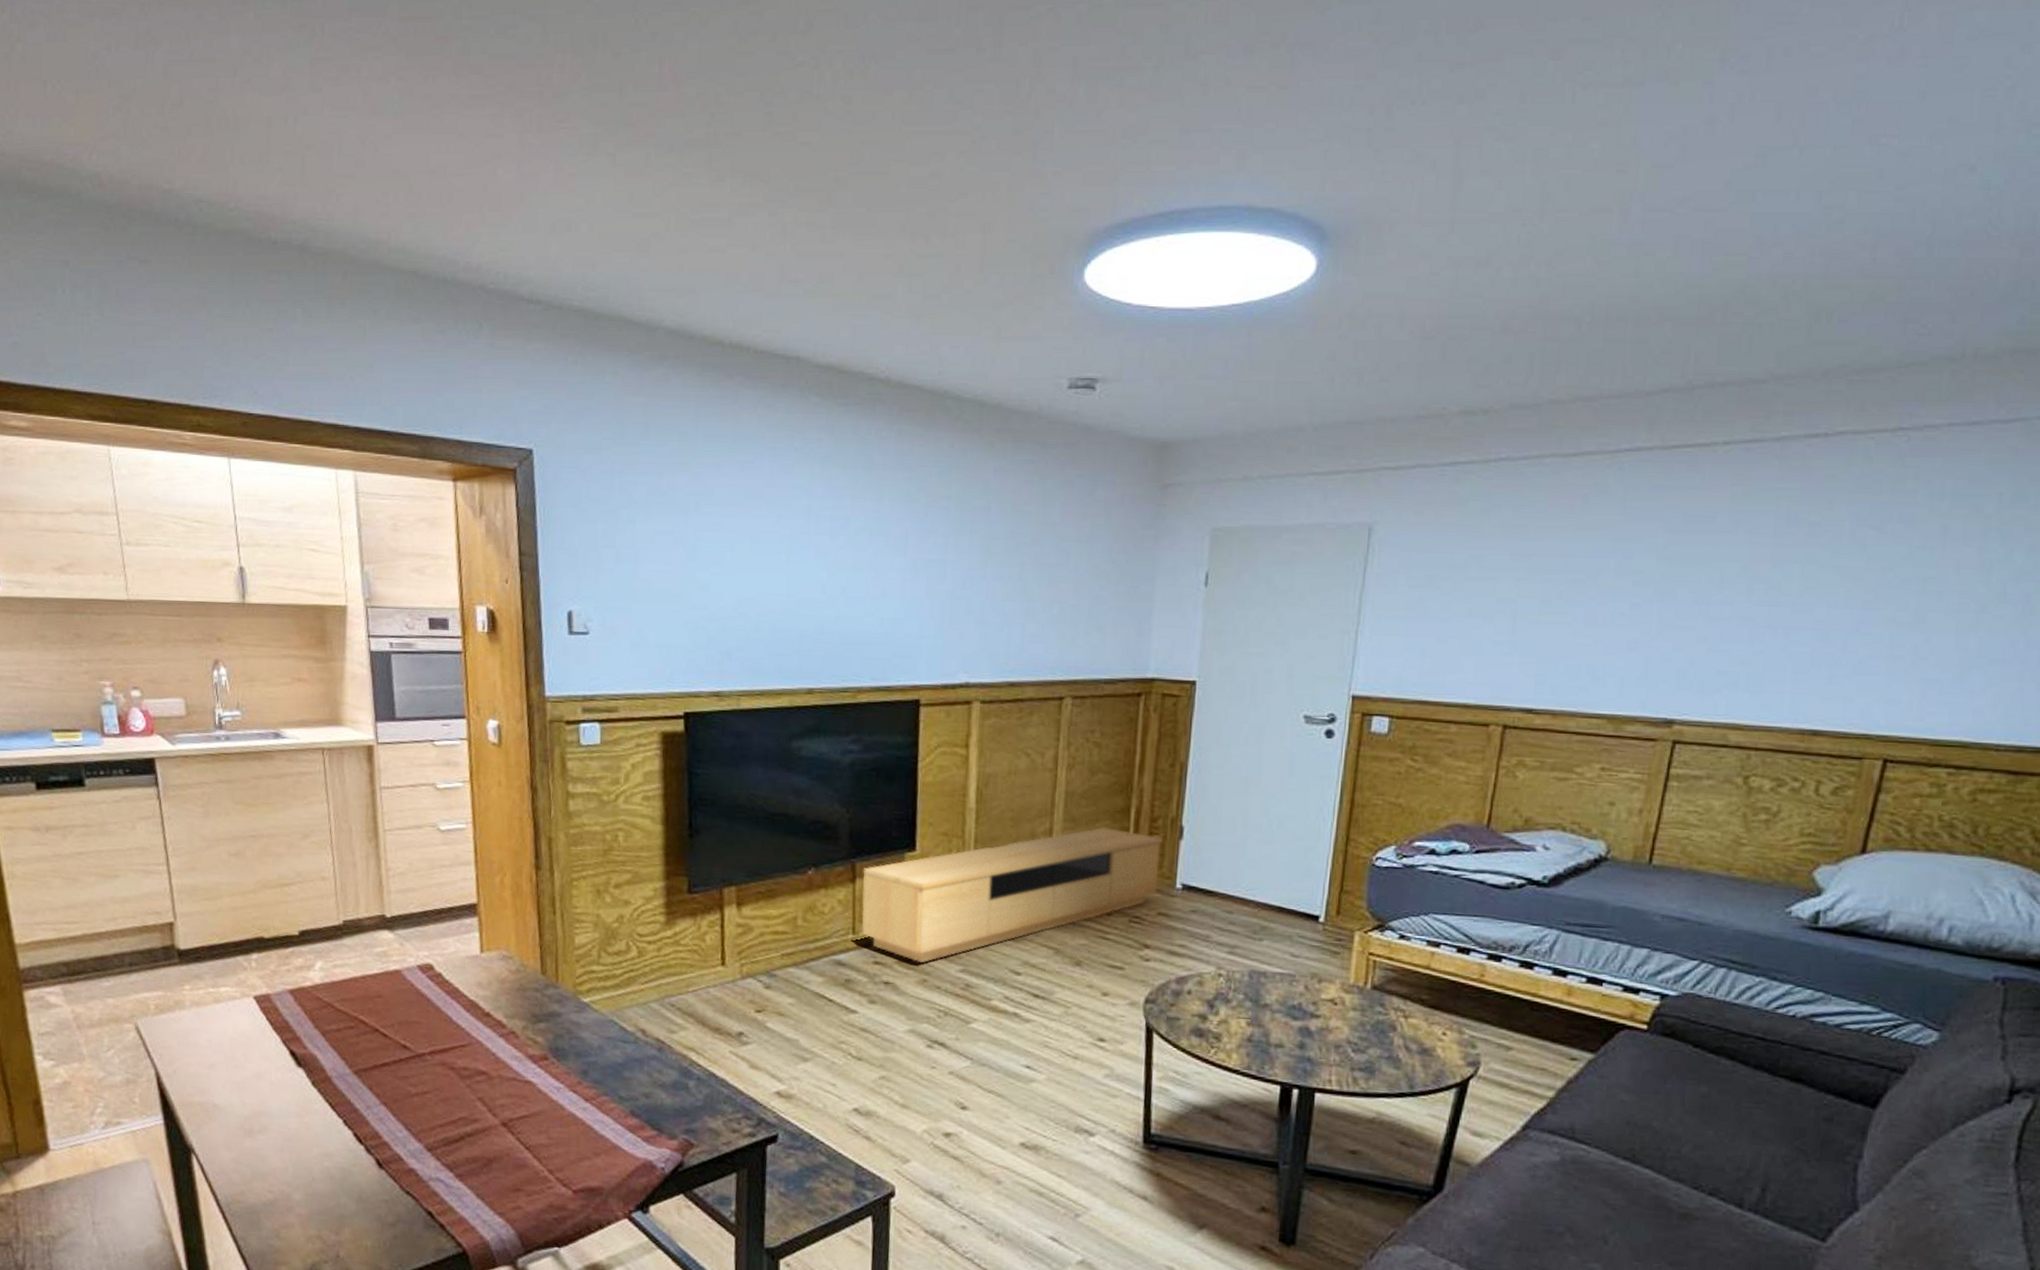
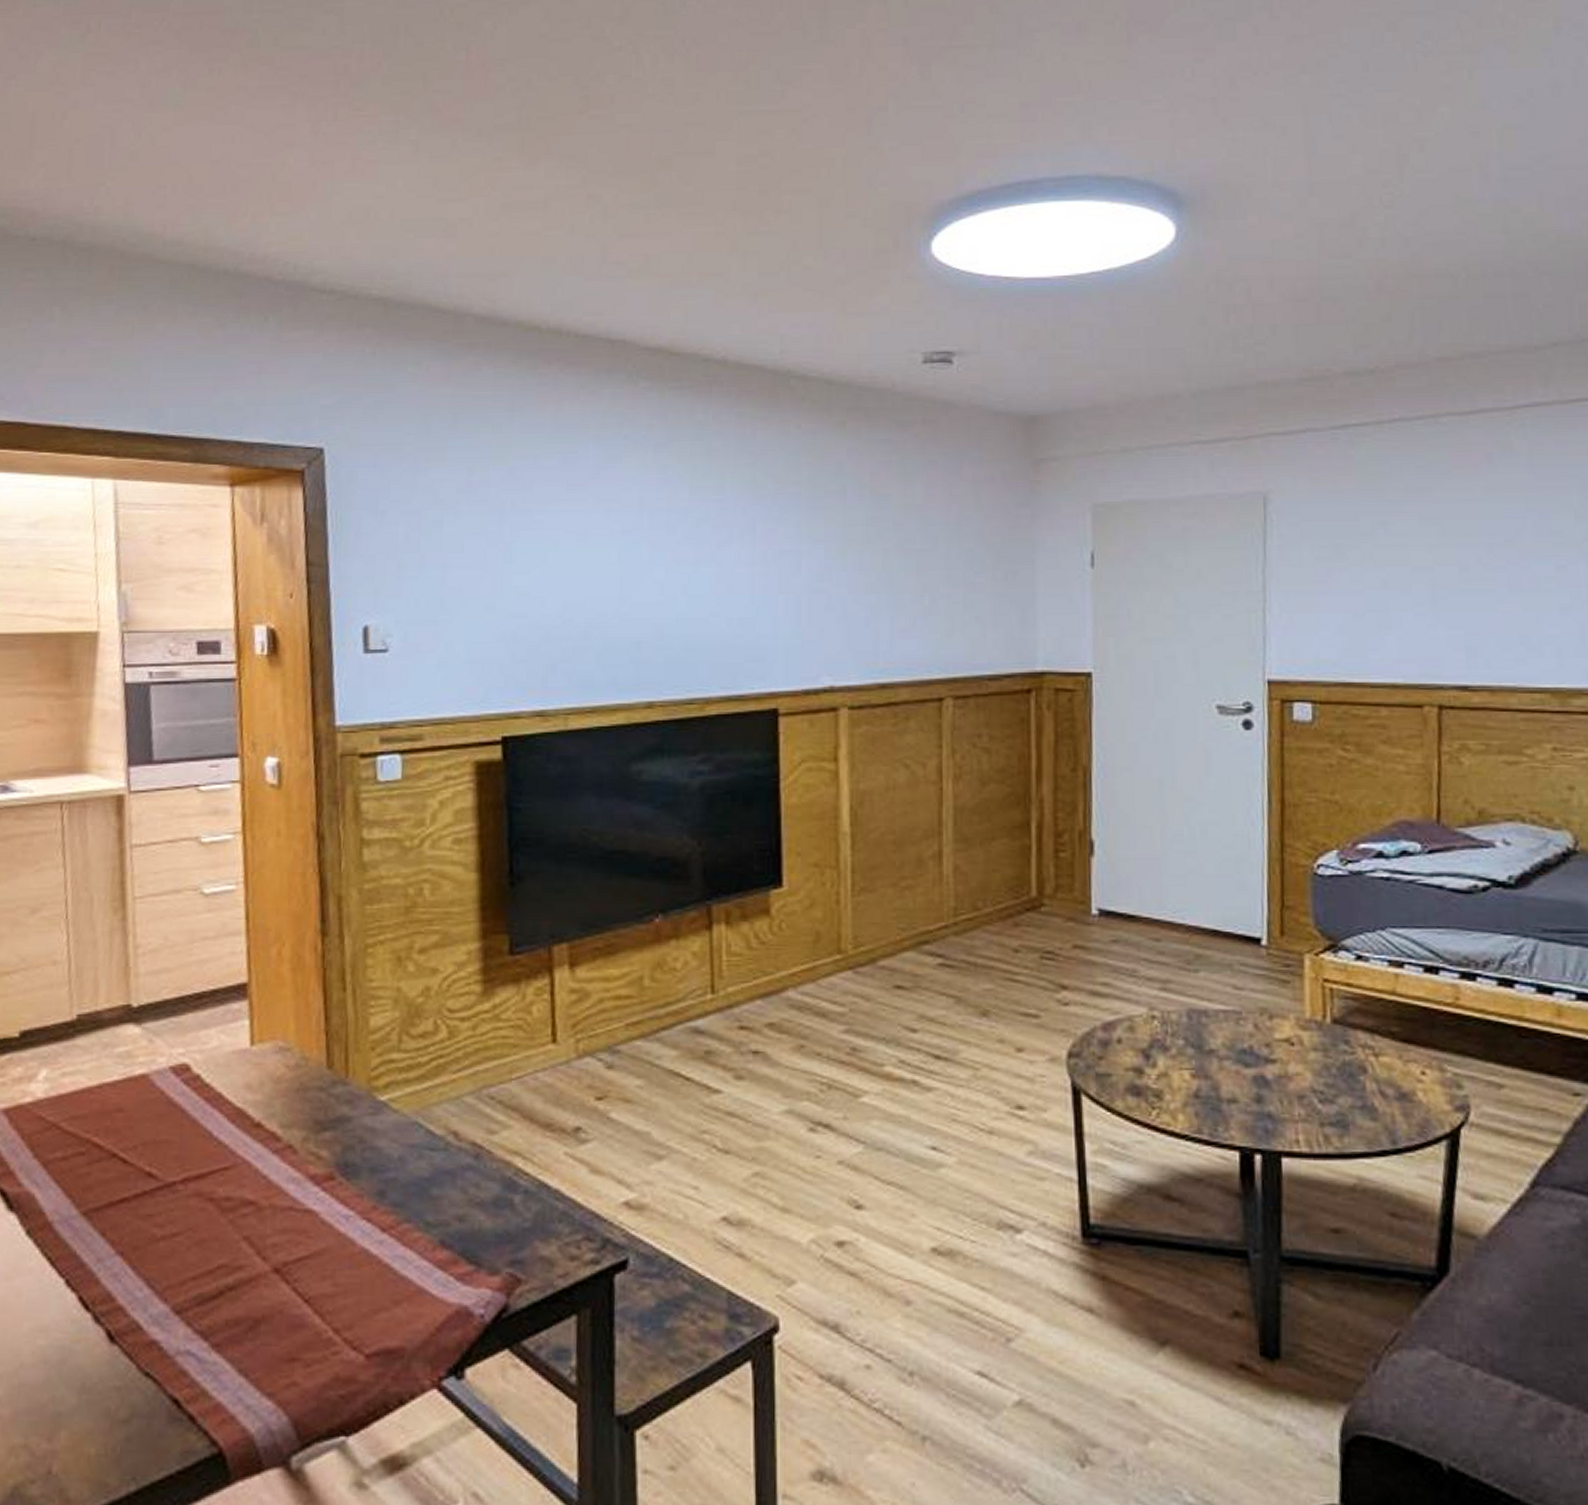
media console: present [861,827,1162,963] -> none [721,847,1070,1024]

